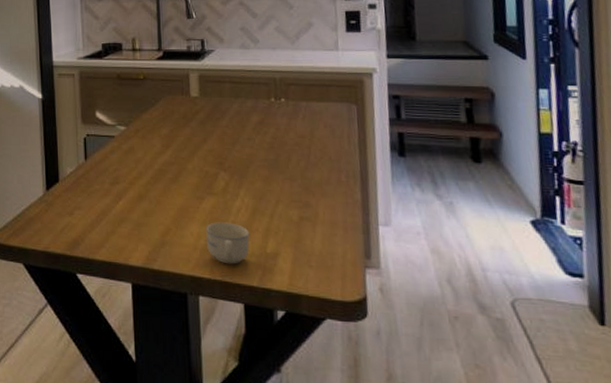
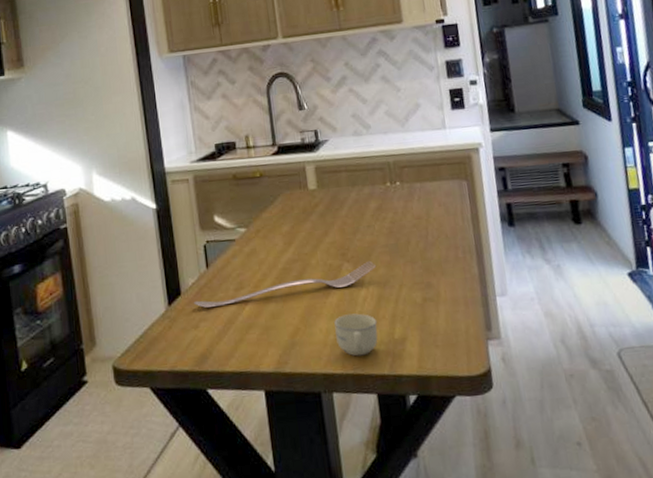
cutting board: none [69,172,254,198] -> present [193,260,377,309]

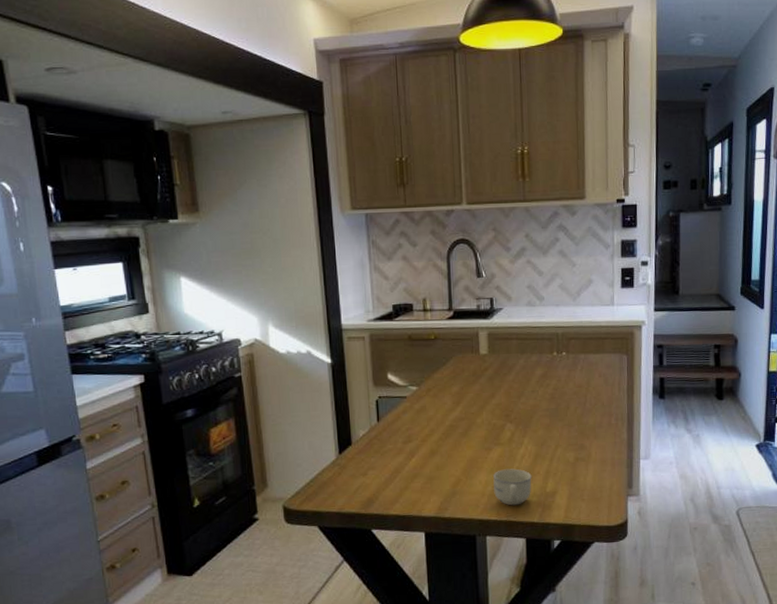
cutting board: present [193,260,377,309] -> none [362,422,537,458]

